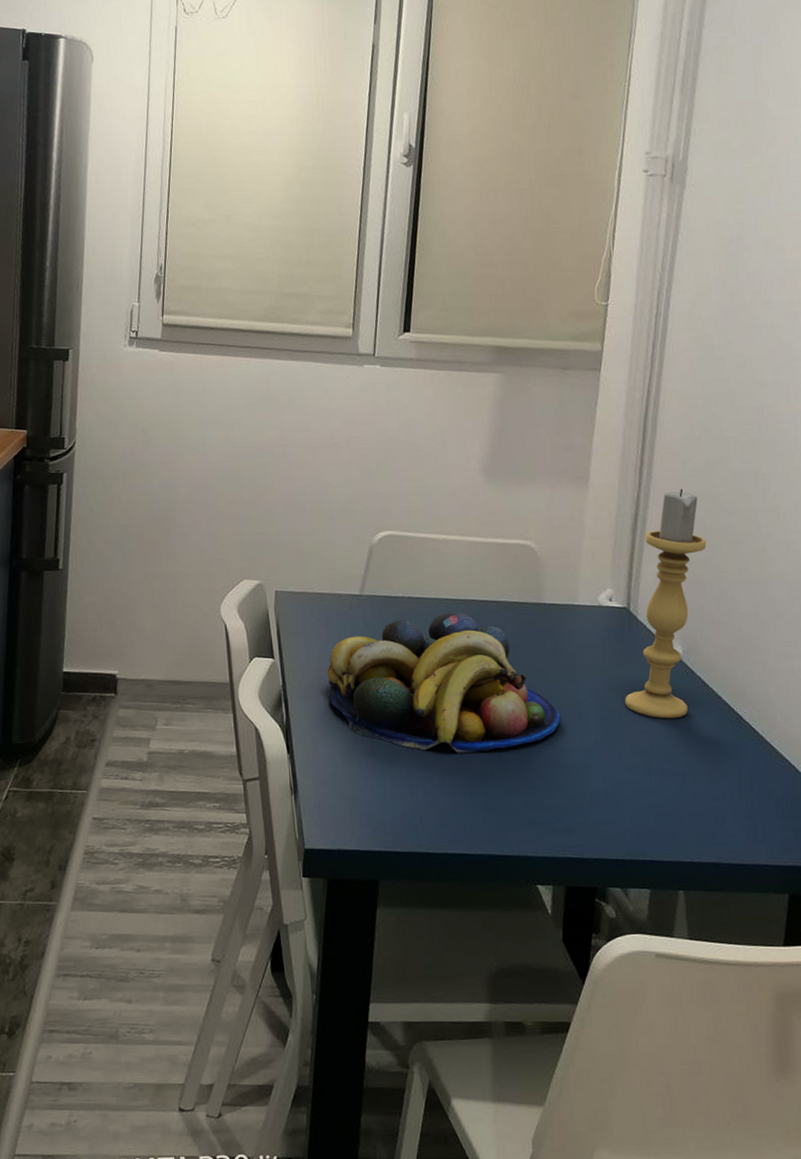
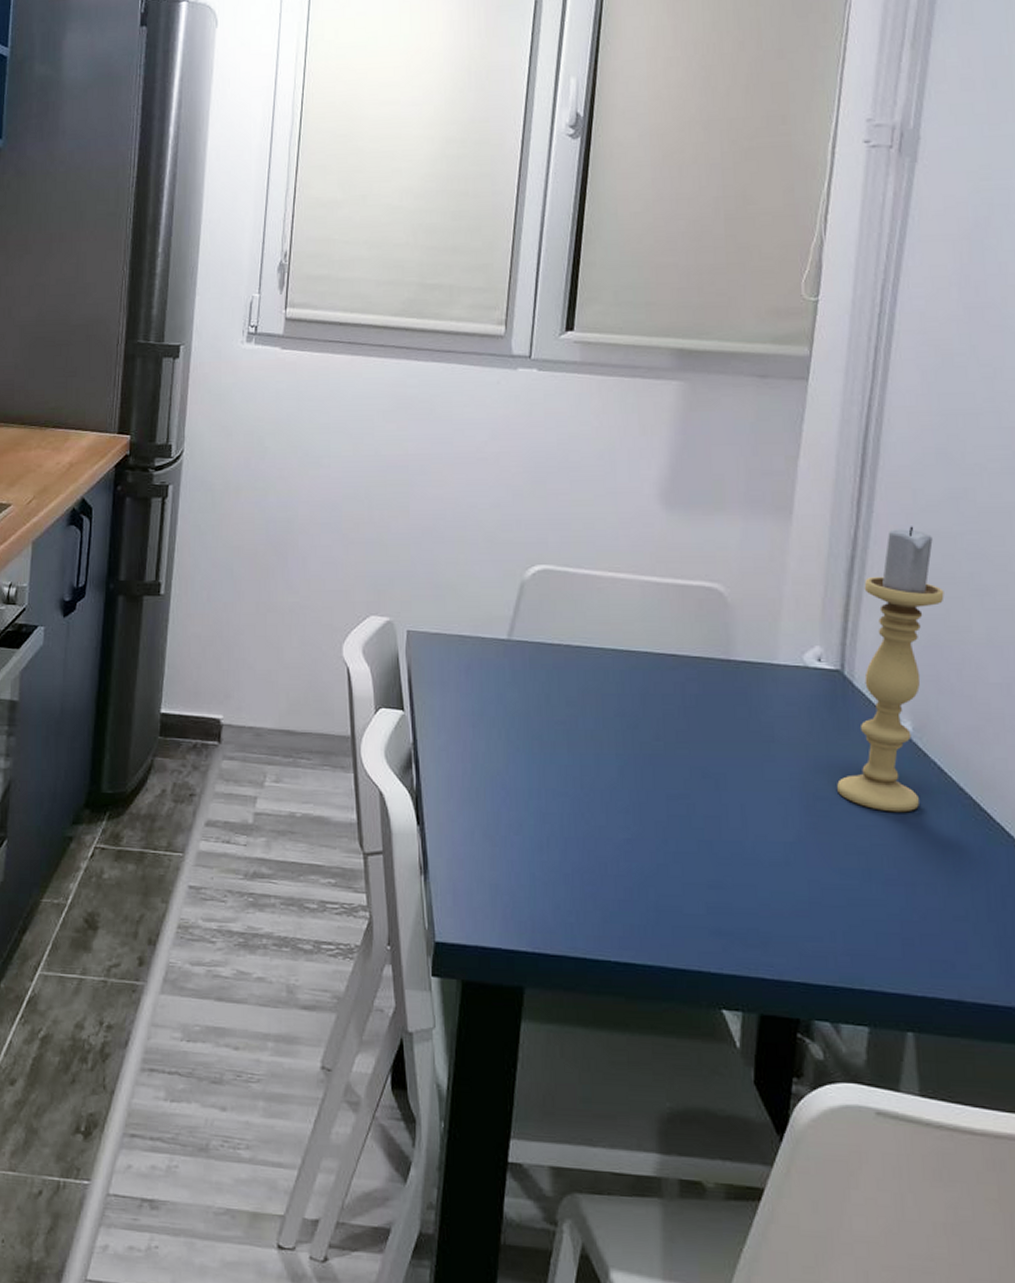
fruit bowl: present [327,612,561,753] -> none [466,665,755,839]

